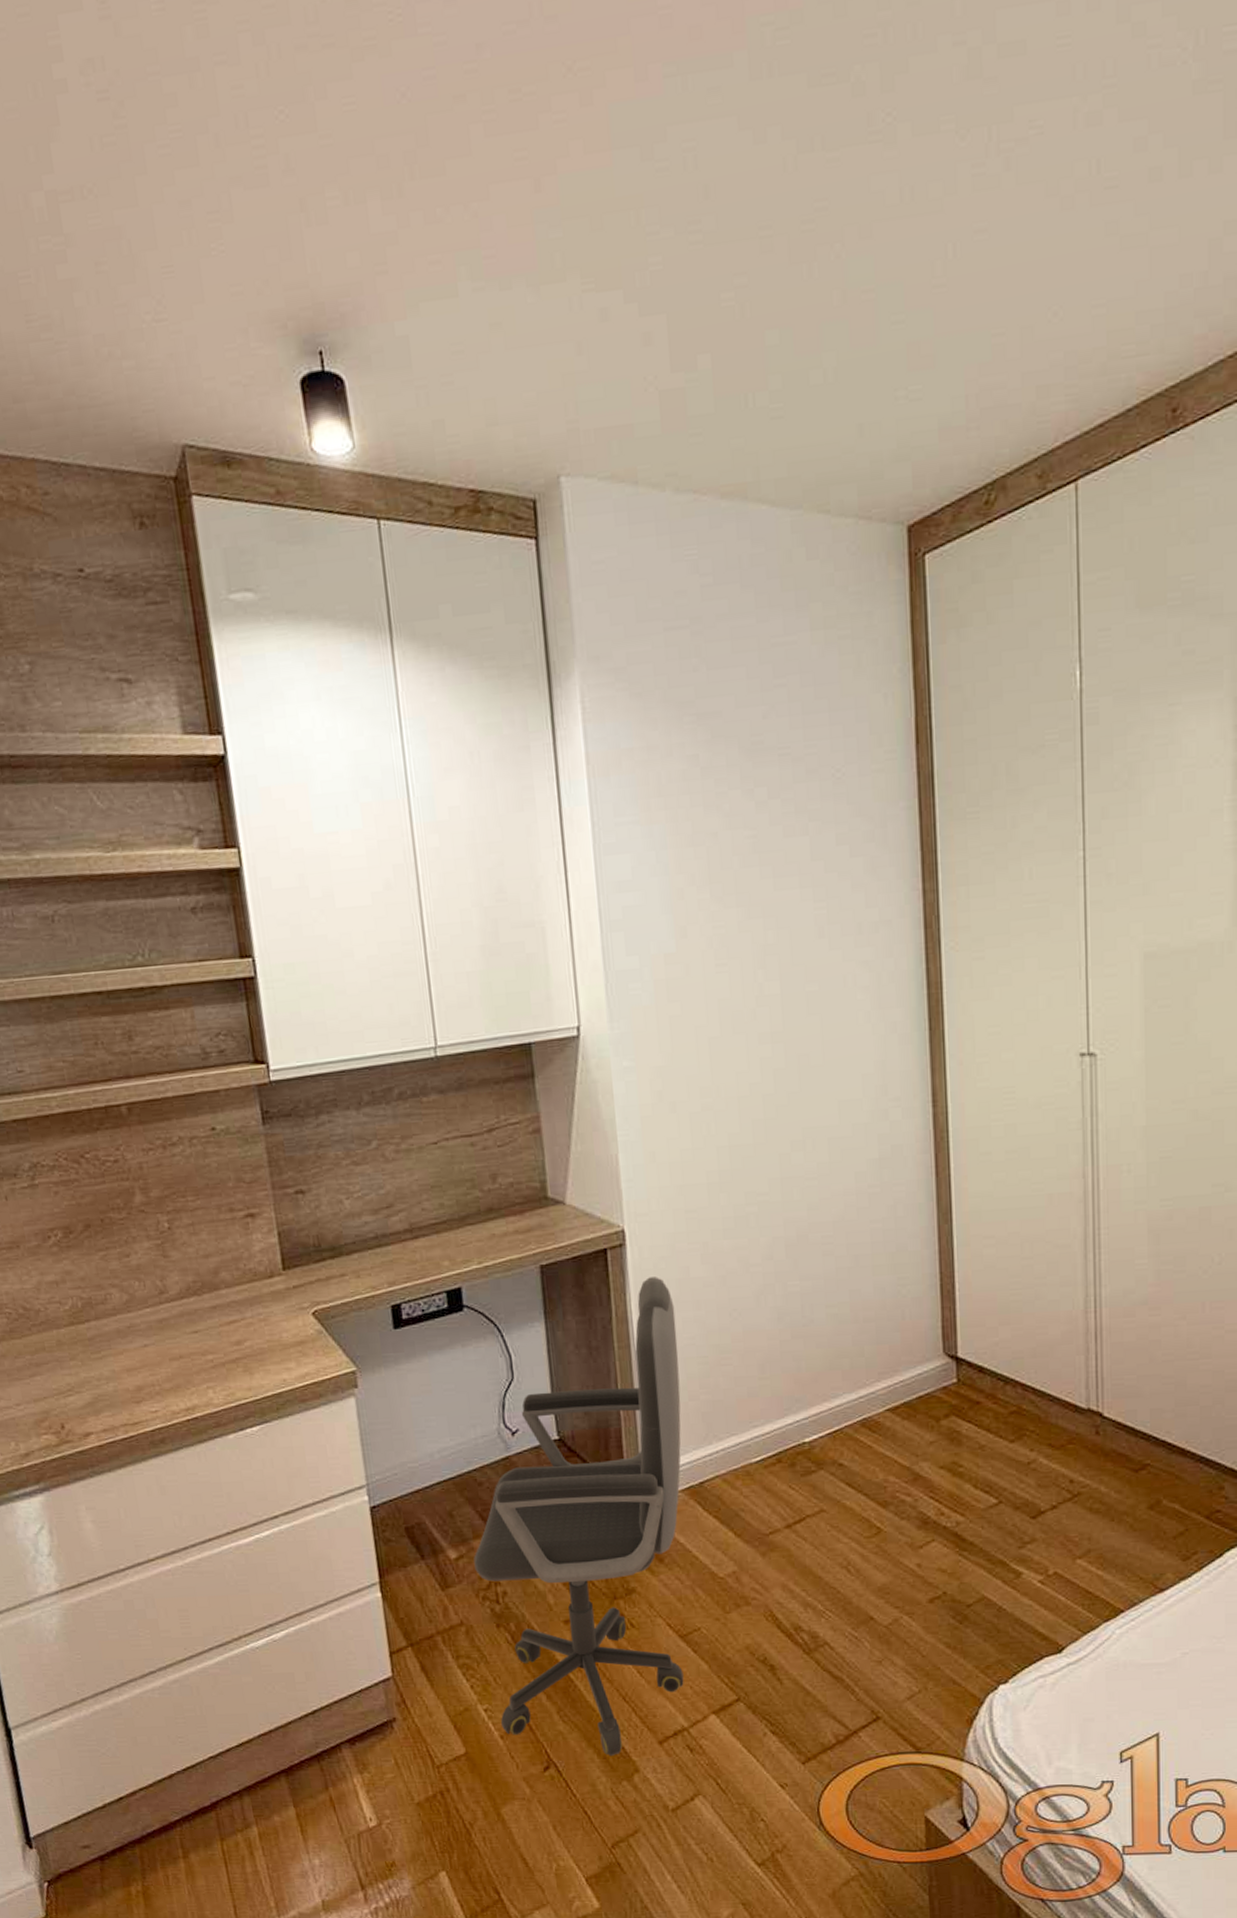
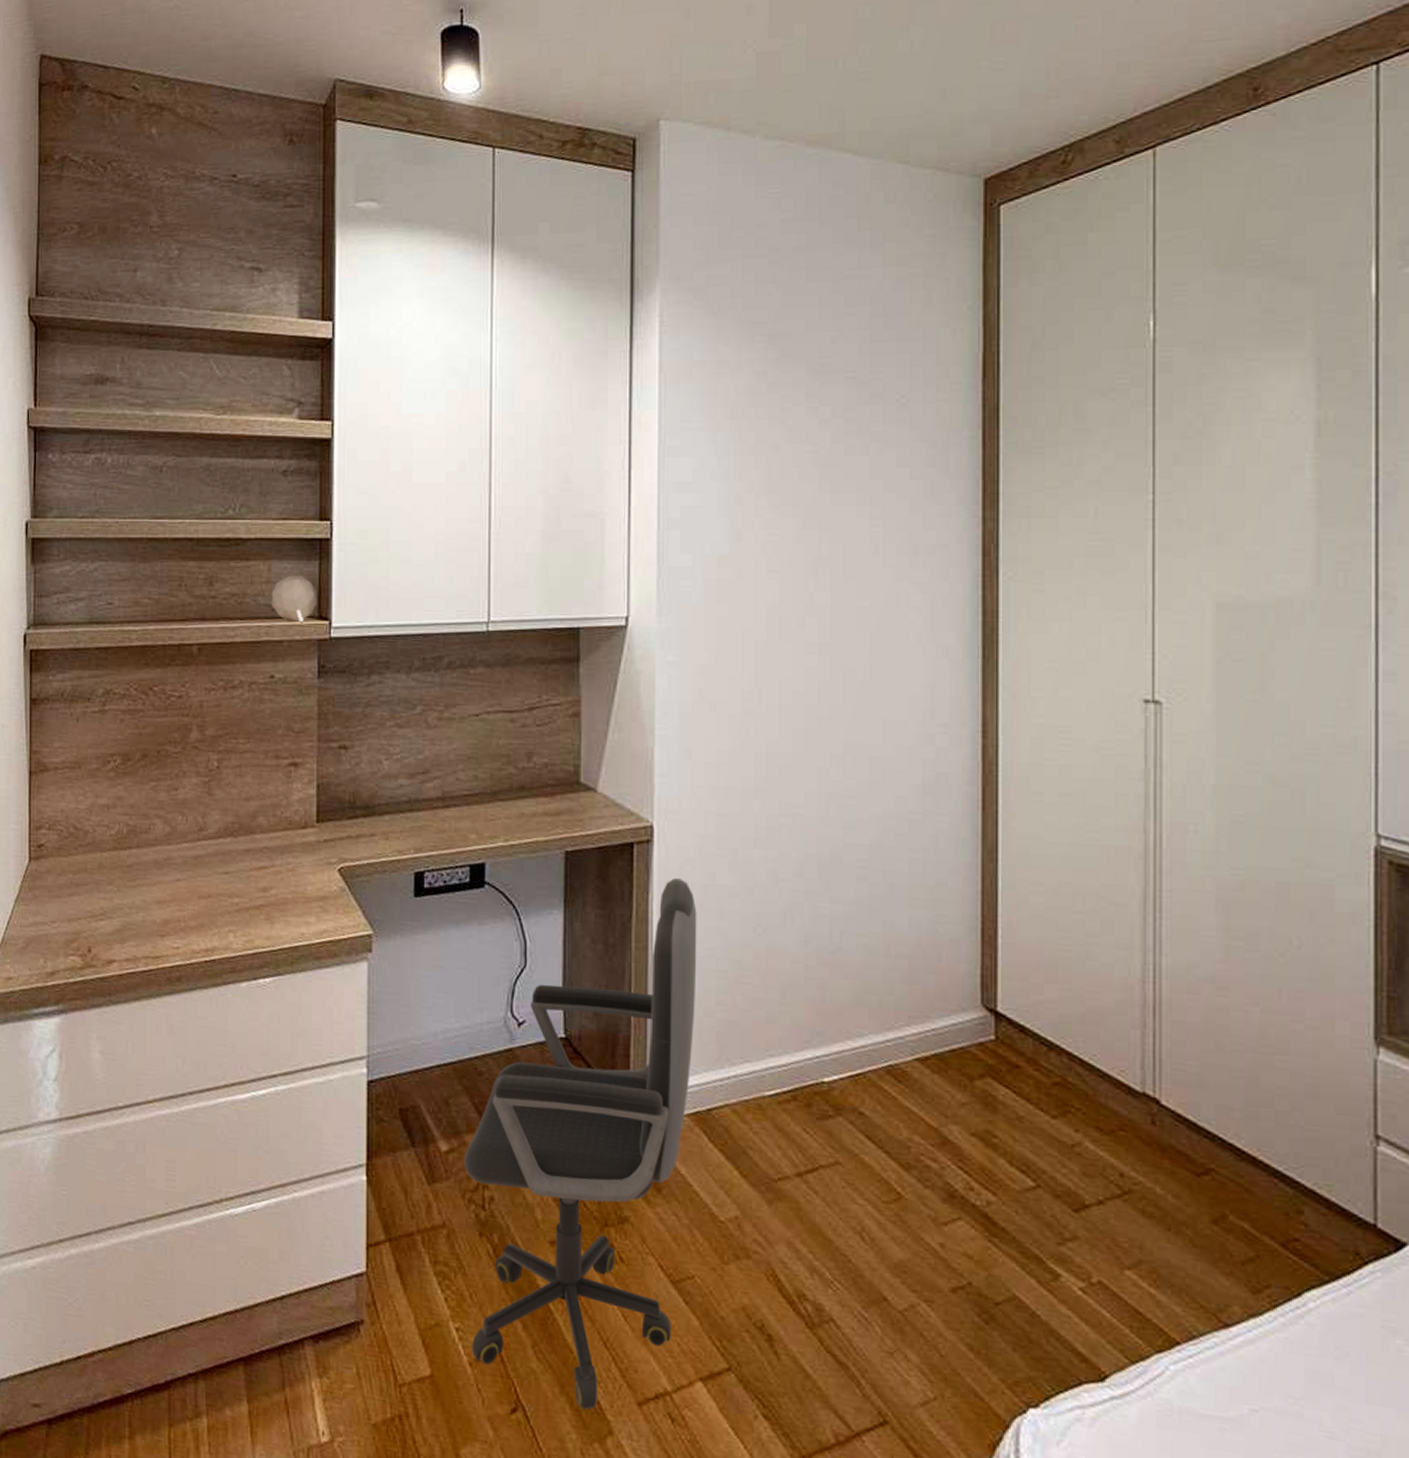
candle: none [199,1019,251,1070] -> present [271,575,318,622]

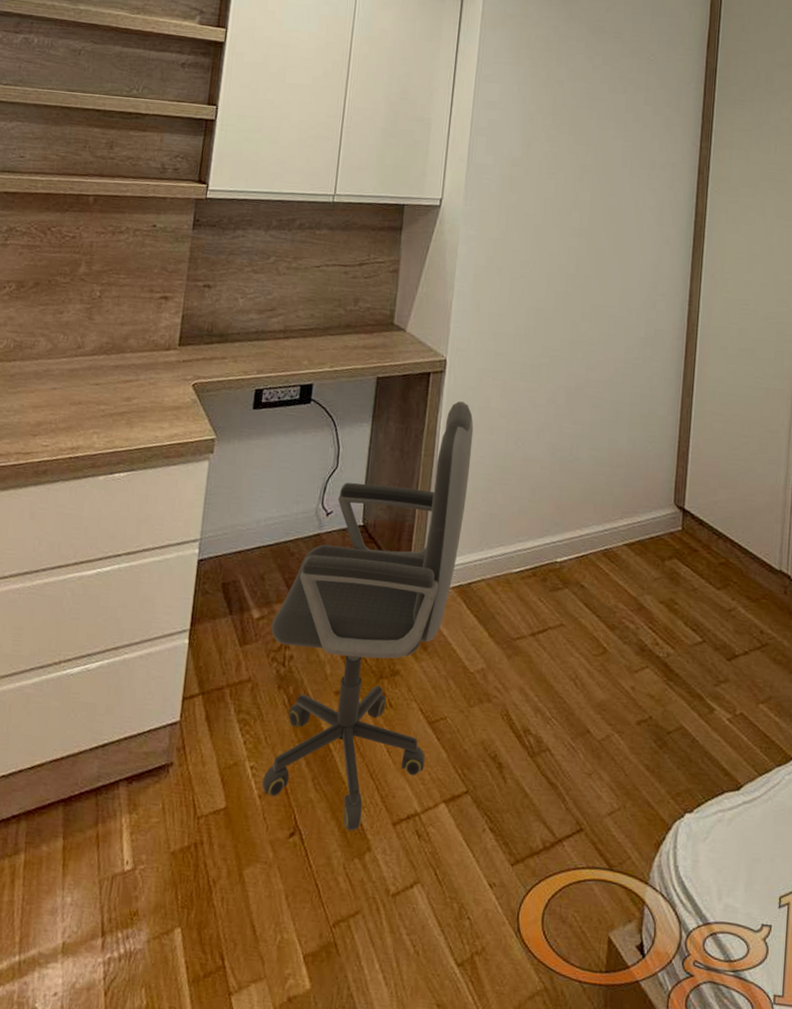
candle: present [271,575,318,622] -> none [160,146,200,184]

